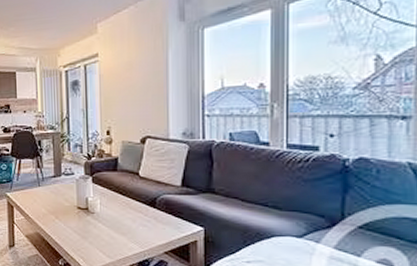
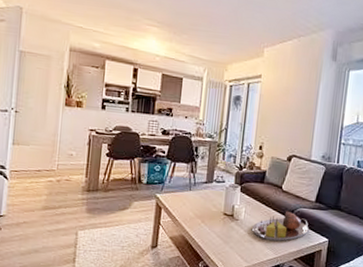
serving tray: none [110,199,178,233] -> present [251,210,309,241]

